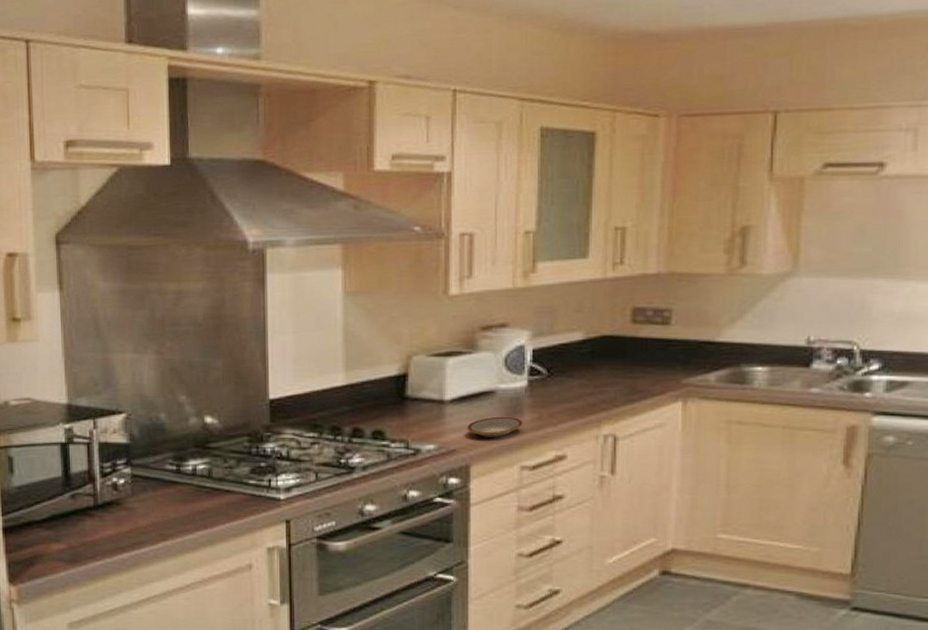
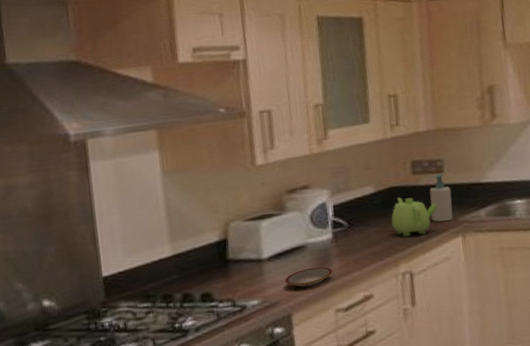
teapot: none [599,348,658,395] -> present [391,197,438,237]
soap bottle: none [649,327,677,383] -> present [429,174,453,222]

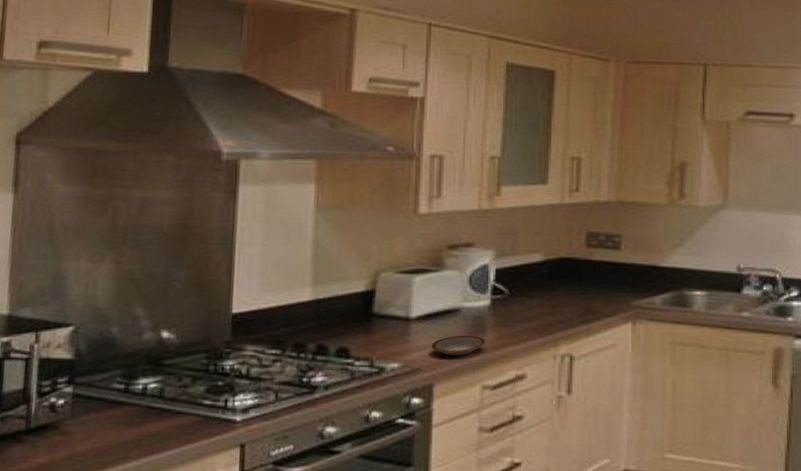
teapot: present [391,197,438,237] -> none [557,270,610,316]
soap bottle: present [429,174,453,222] -> none [602,251,626,304]

